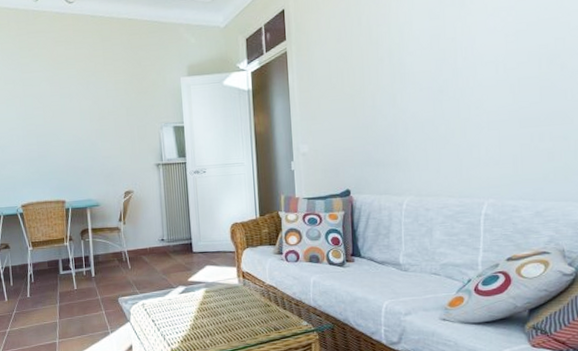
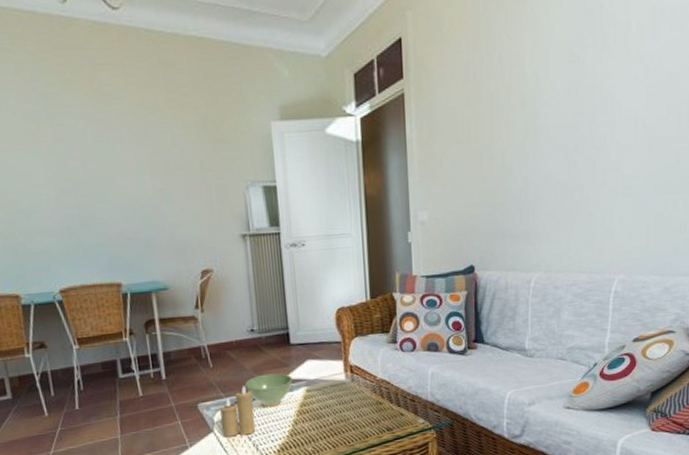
candle: none [135,285,164,327] -> present [220,386,256,437]
bowl: none [156,275,195,304] -> present [245,373,293,407]

